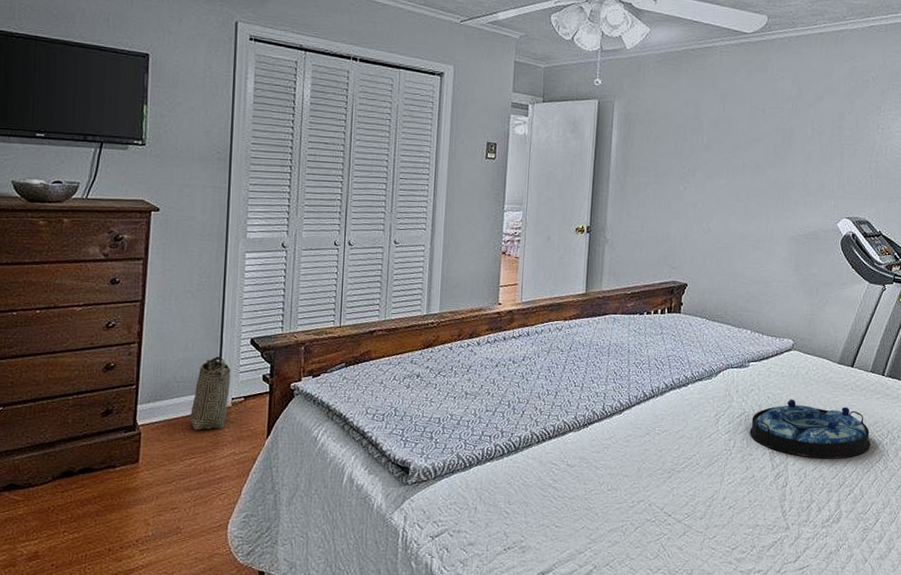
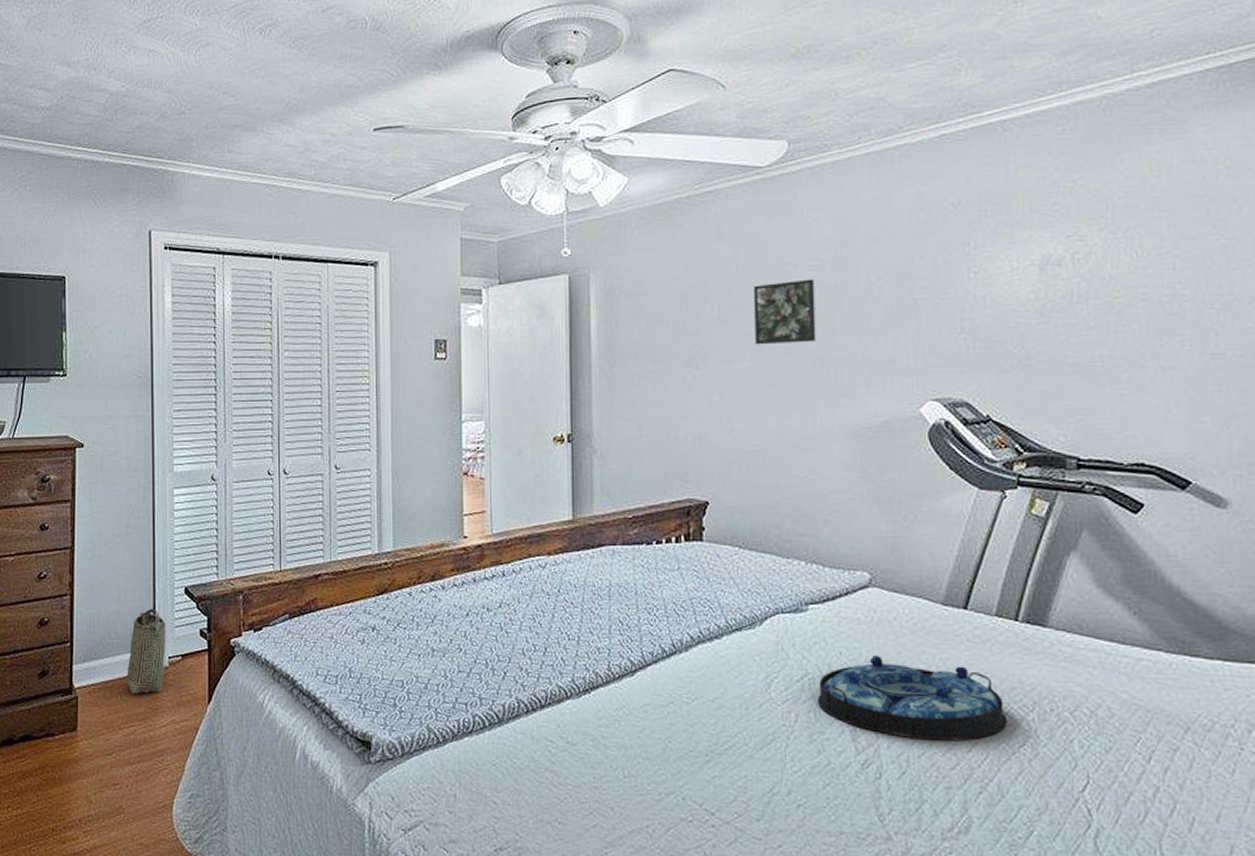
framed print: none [731,122,776,170] -> present [754,279,816,345]

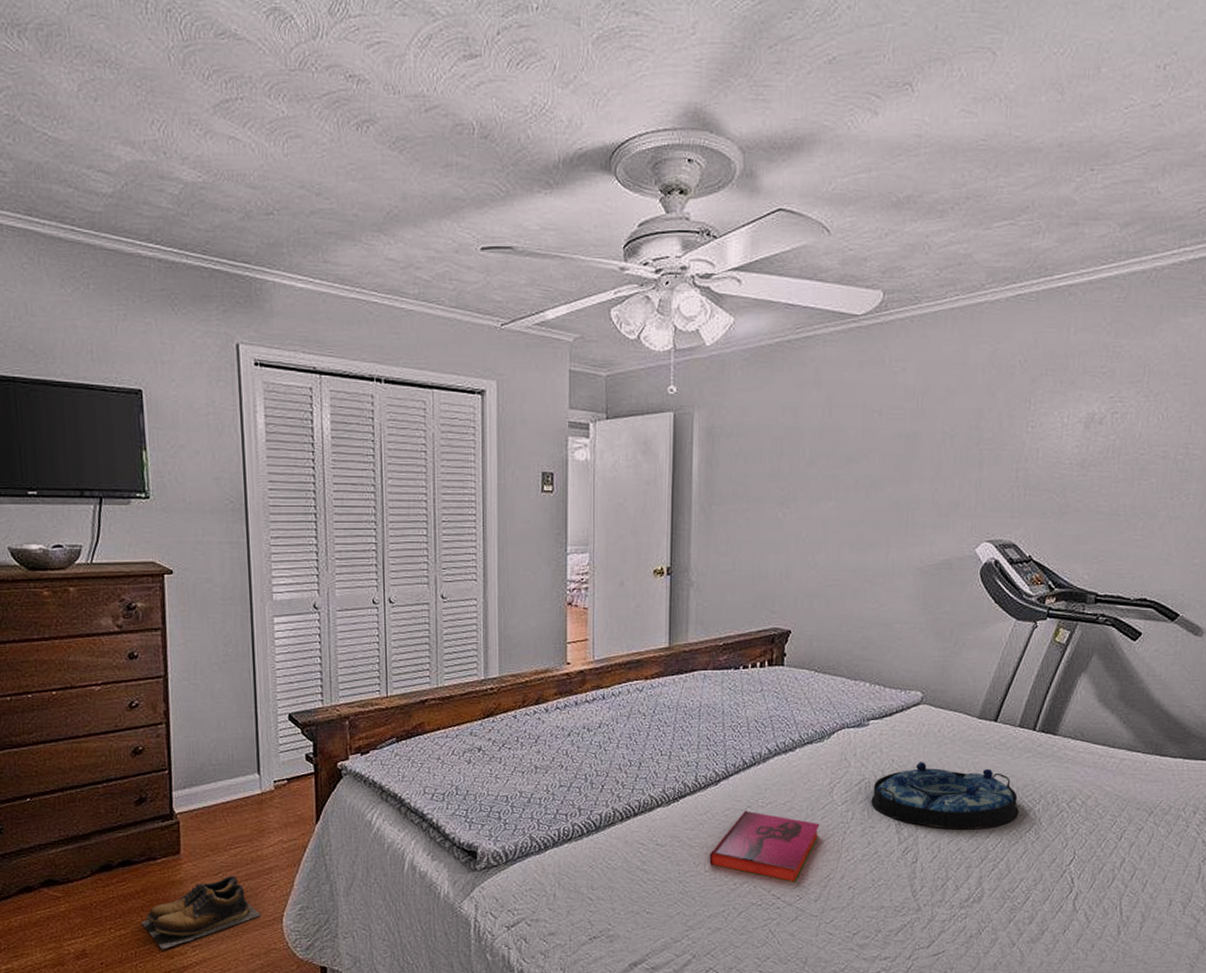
shoes: none [38,756,151,833] -> present [142,875,261,950]
basket: present [125,608,166,694] -> none [229,735,271,817]
hardback book: none [628,706,757,797] -> present [709,810,820,883]
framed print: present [754,279,816,345] -> none [841,426,897,487]

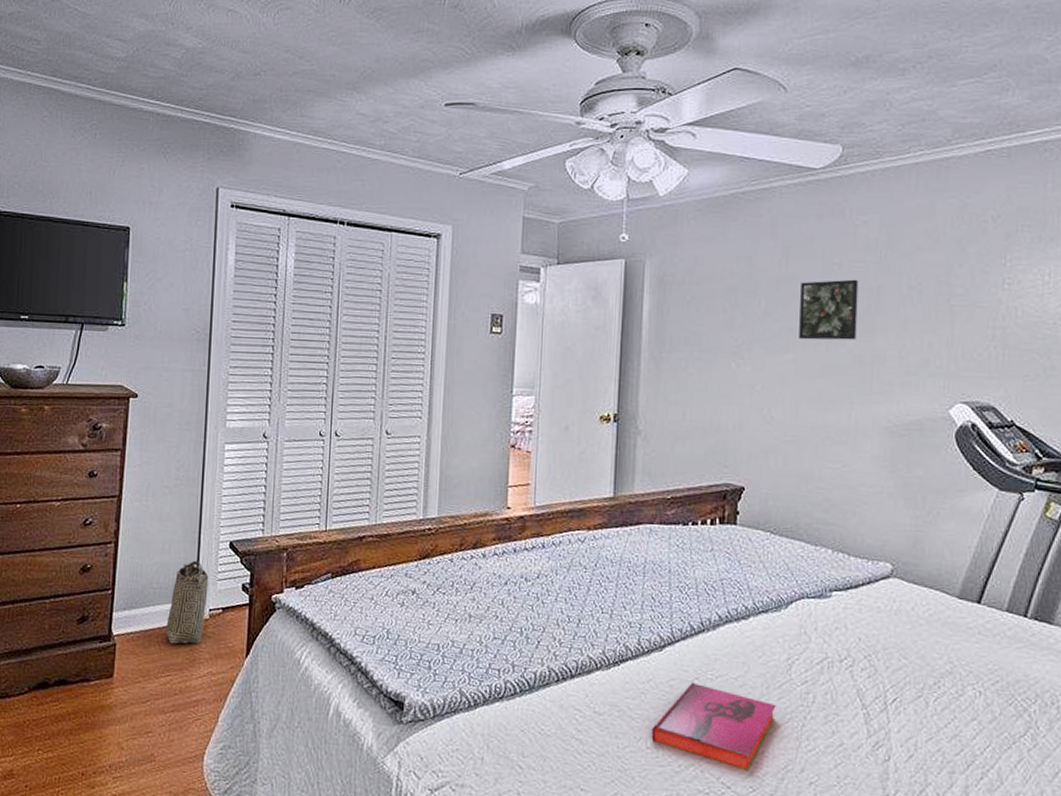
shoes: present [142,875,261,950] -> none [69,705,183,778]
basket: none [229,735,271,817] -> present [165,560,209,644]
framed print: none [841,426,897,487] -> present [799,279,859,340]
serving tray: present [871,762,1019,830] -> none [835,643,1011,729]

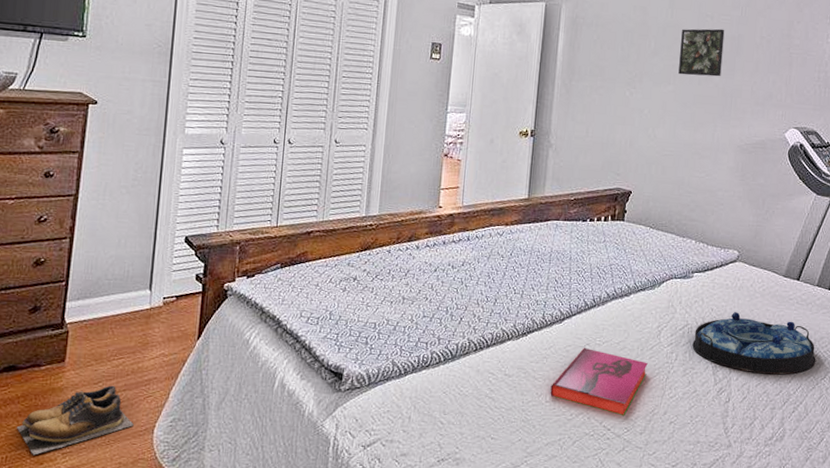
shoes: none [69,705,183,778] -> present [17,385,134,455]
basket: present [165,560,209,644] -> none [118,254,164,330]
serving tray: none [835,643,1011,729] -> present [692,312,816,375]

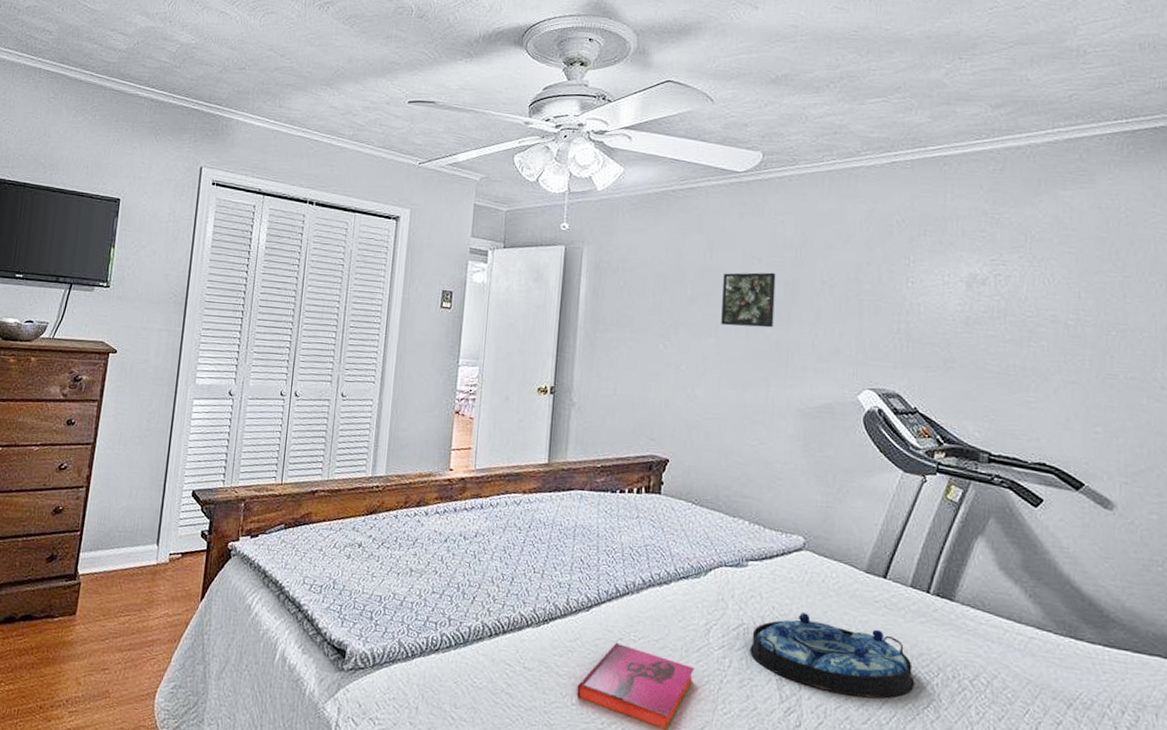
shoes: present [17,385,134,455] -> none [29,643,137,711]

